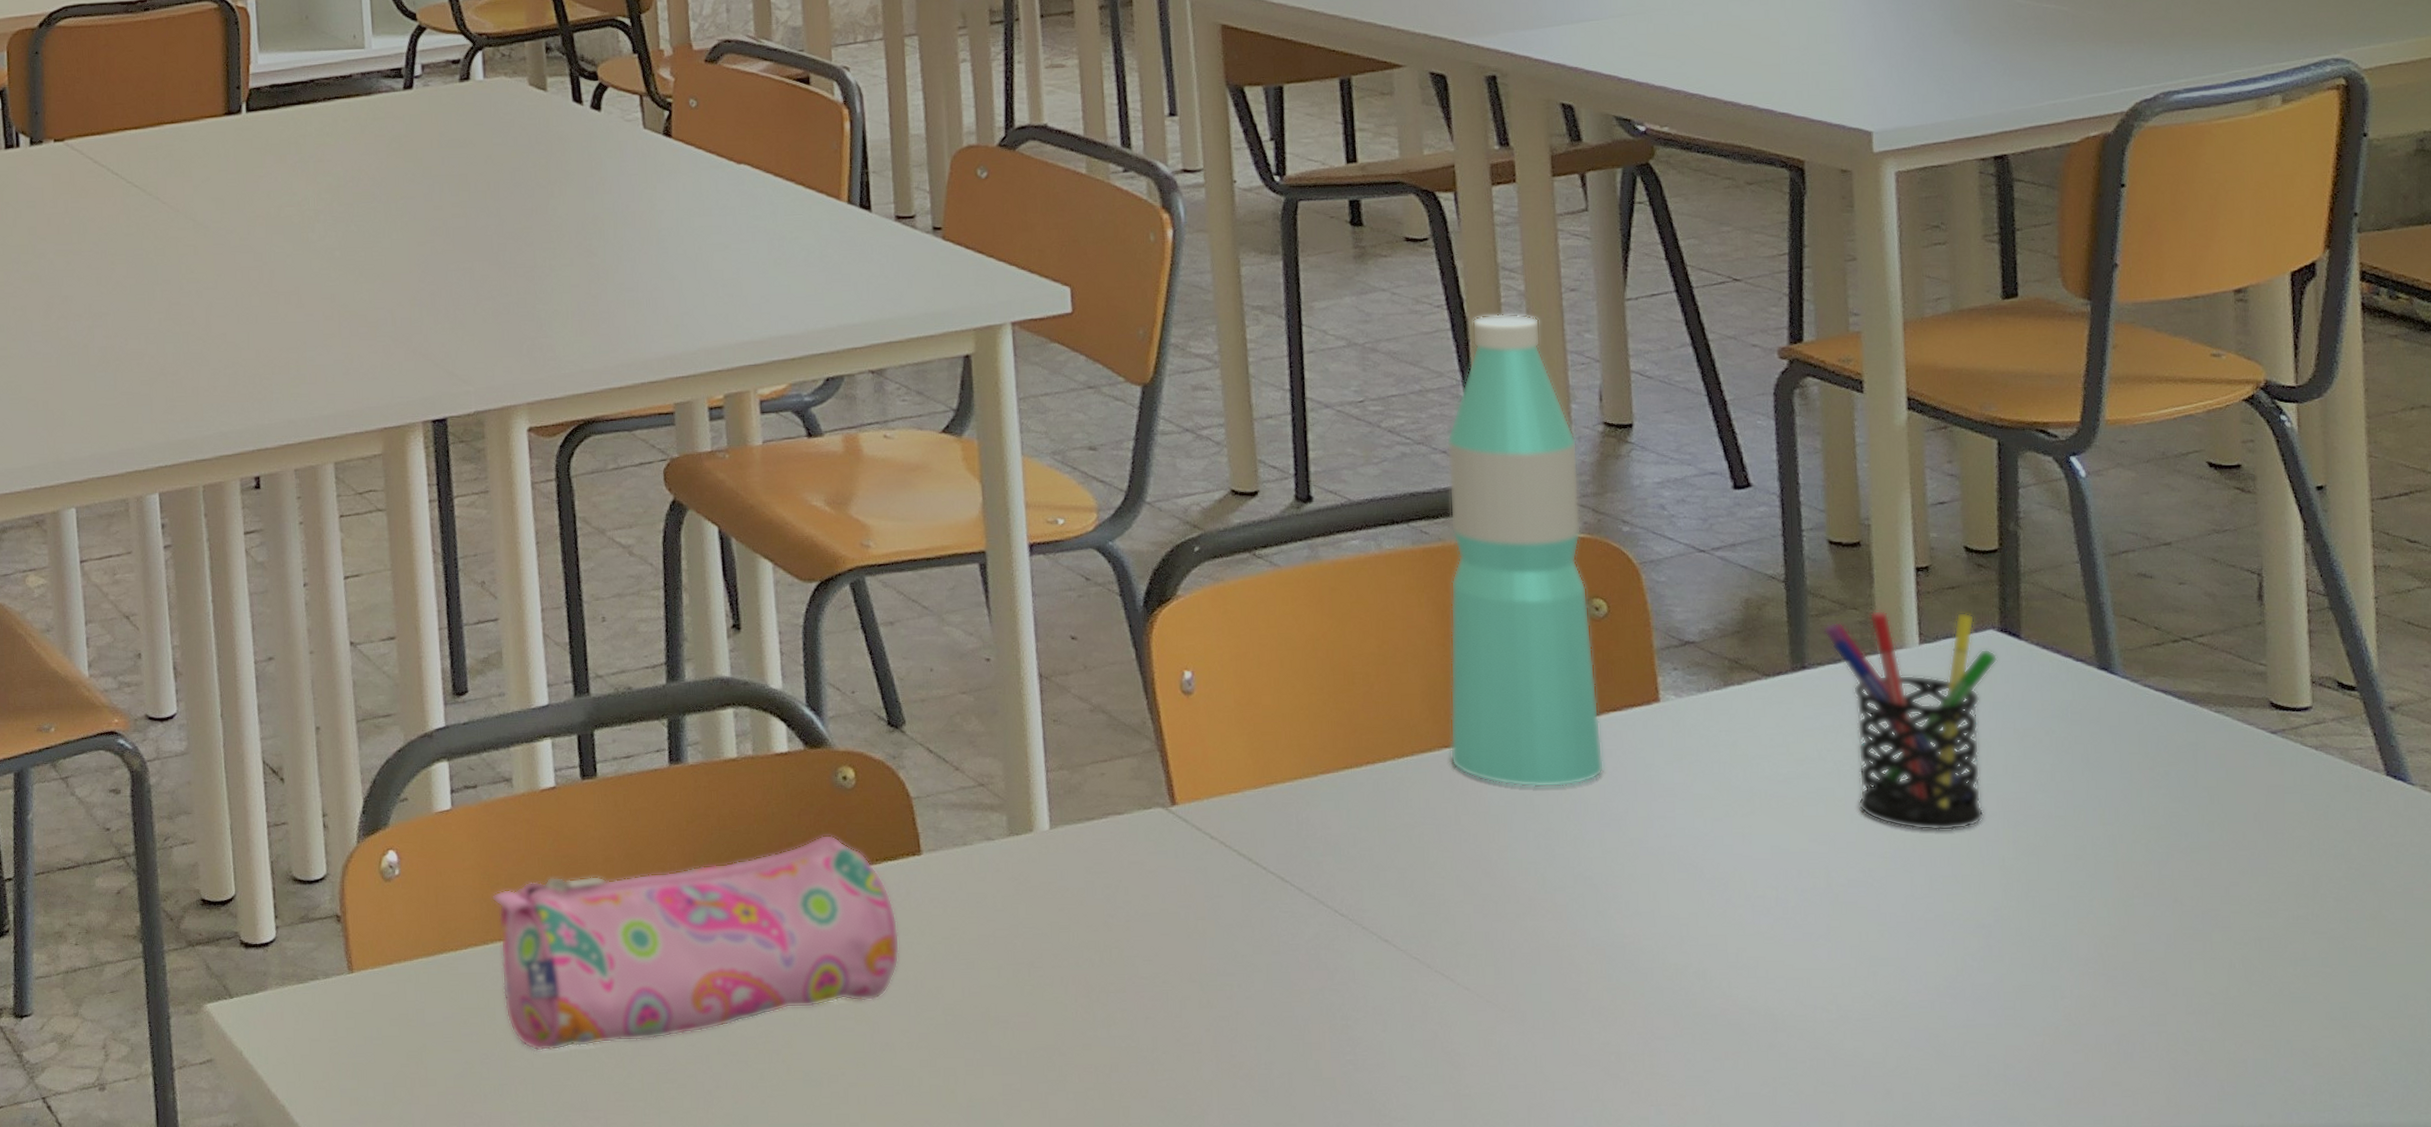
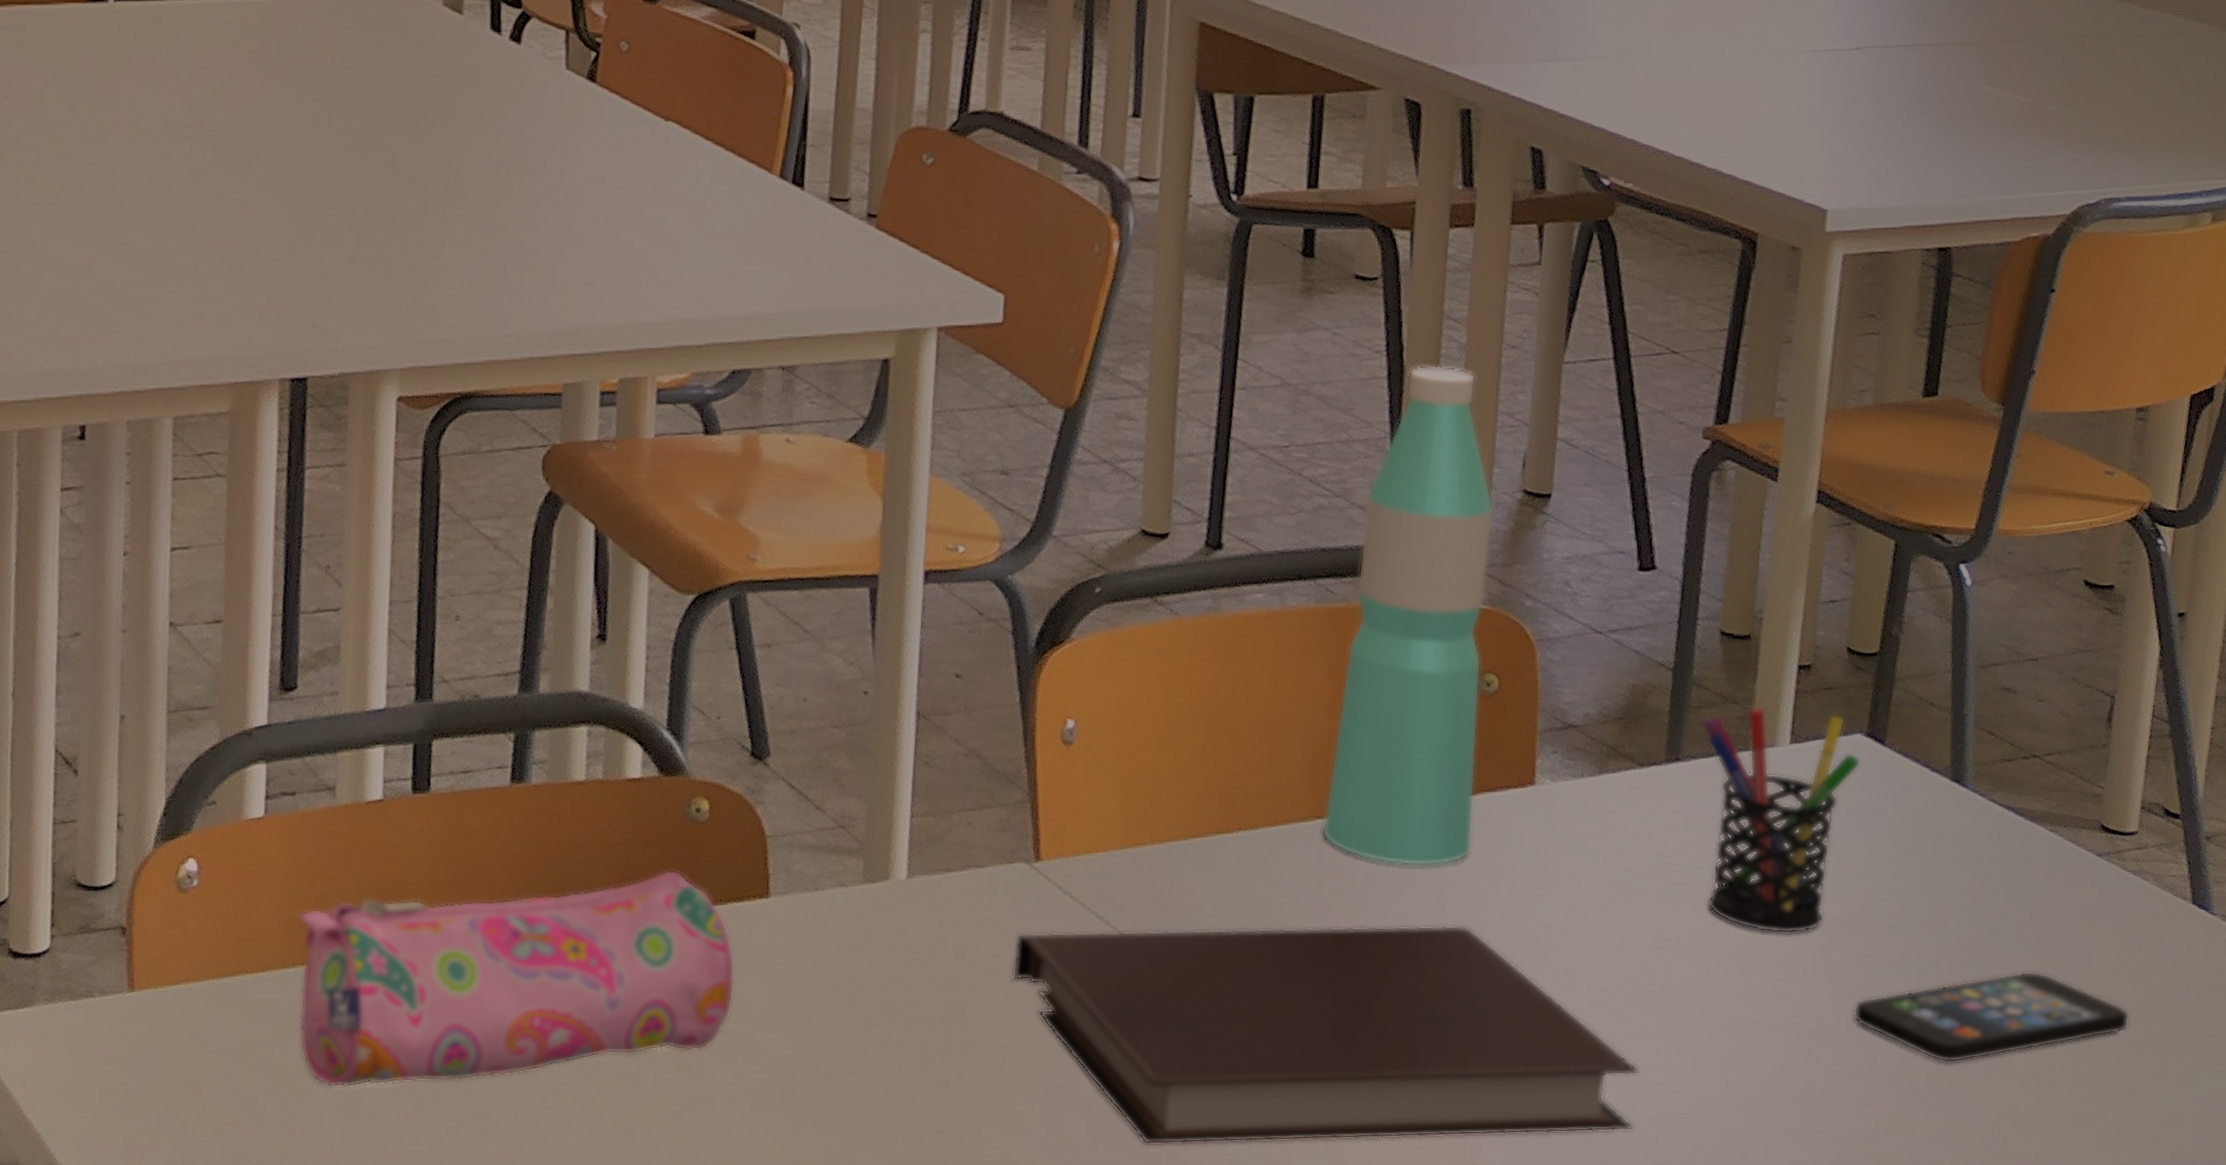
notebook: none [1162,842,1816,1070] -> present [1012,925,1639,1145]
smartphone: none [2032,853,2338,951] -> present [1853,971,2130,1063]

